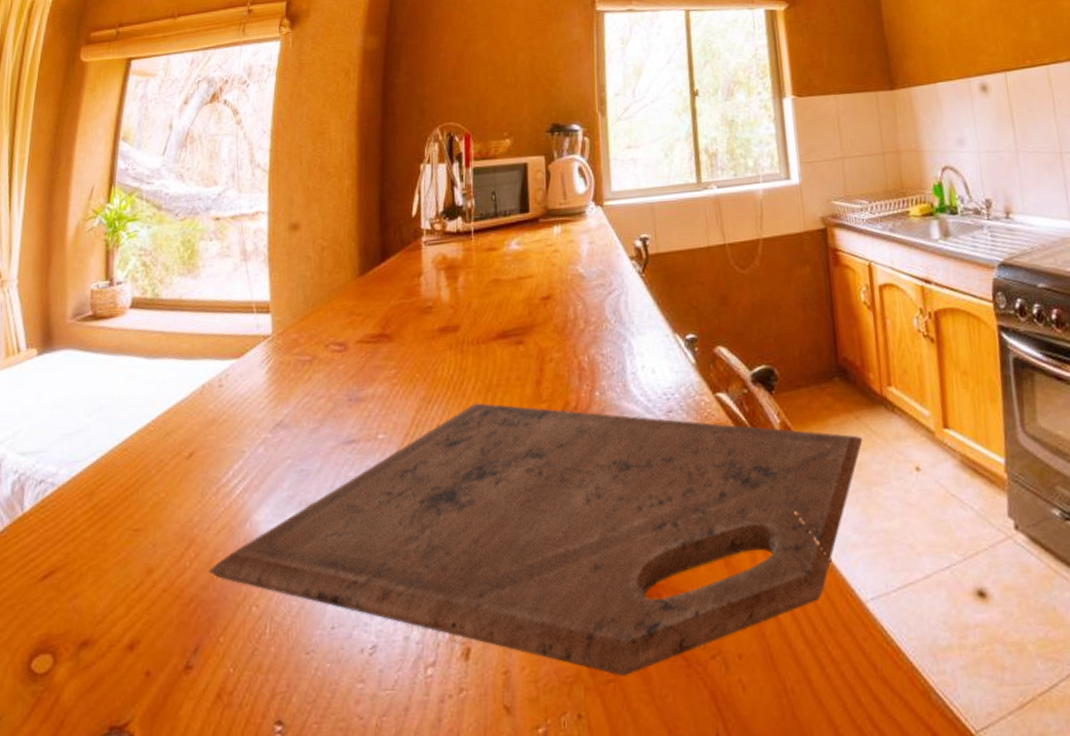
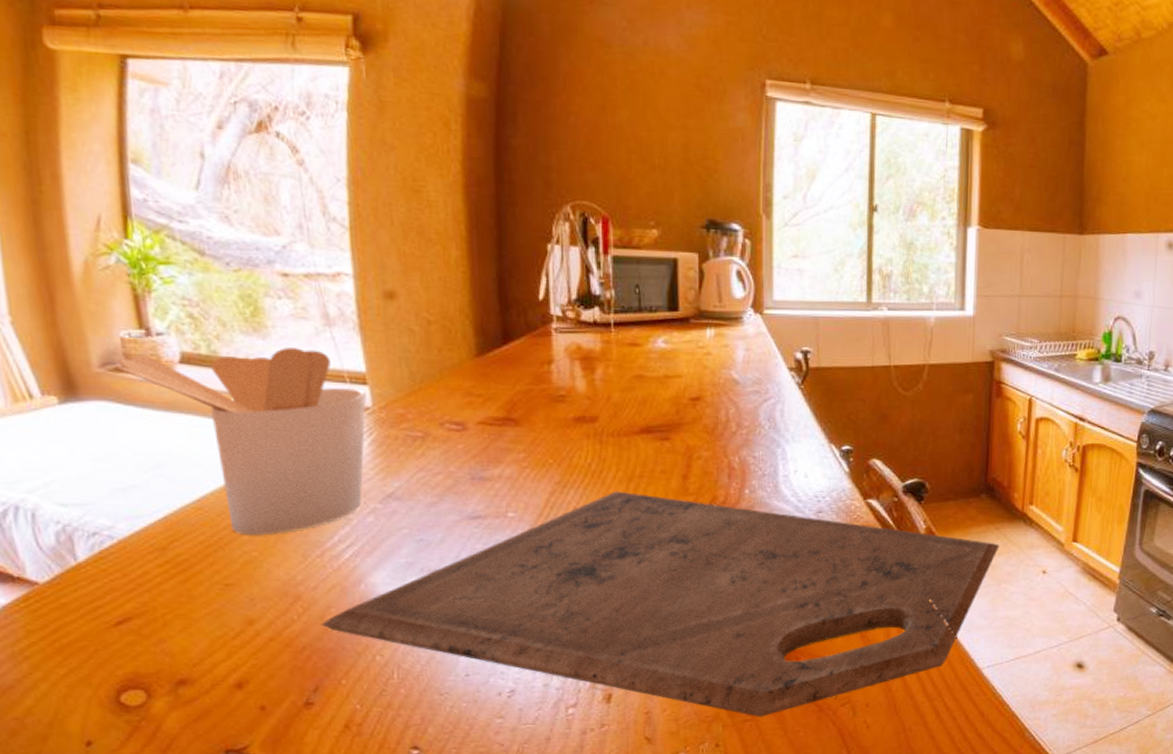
utensil holder: none [82,284,268,475] -> present [114,348,366,535]

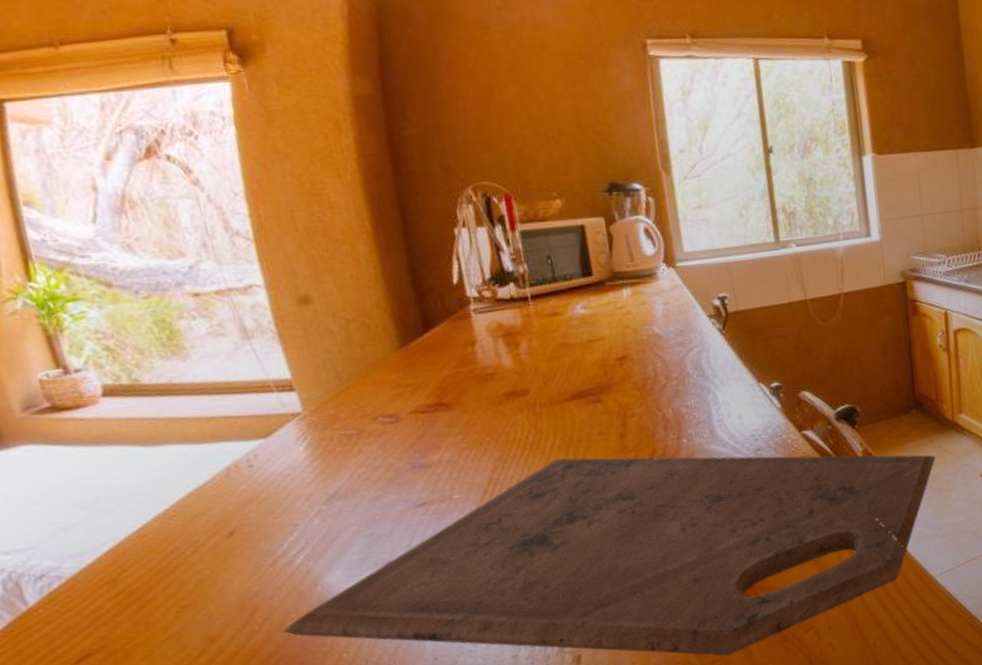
utensil holder: present [114,348,366,535] -> none [36,364,306,556]

